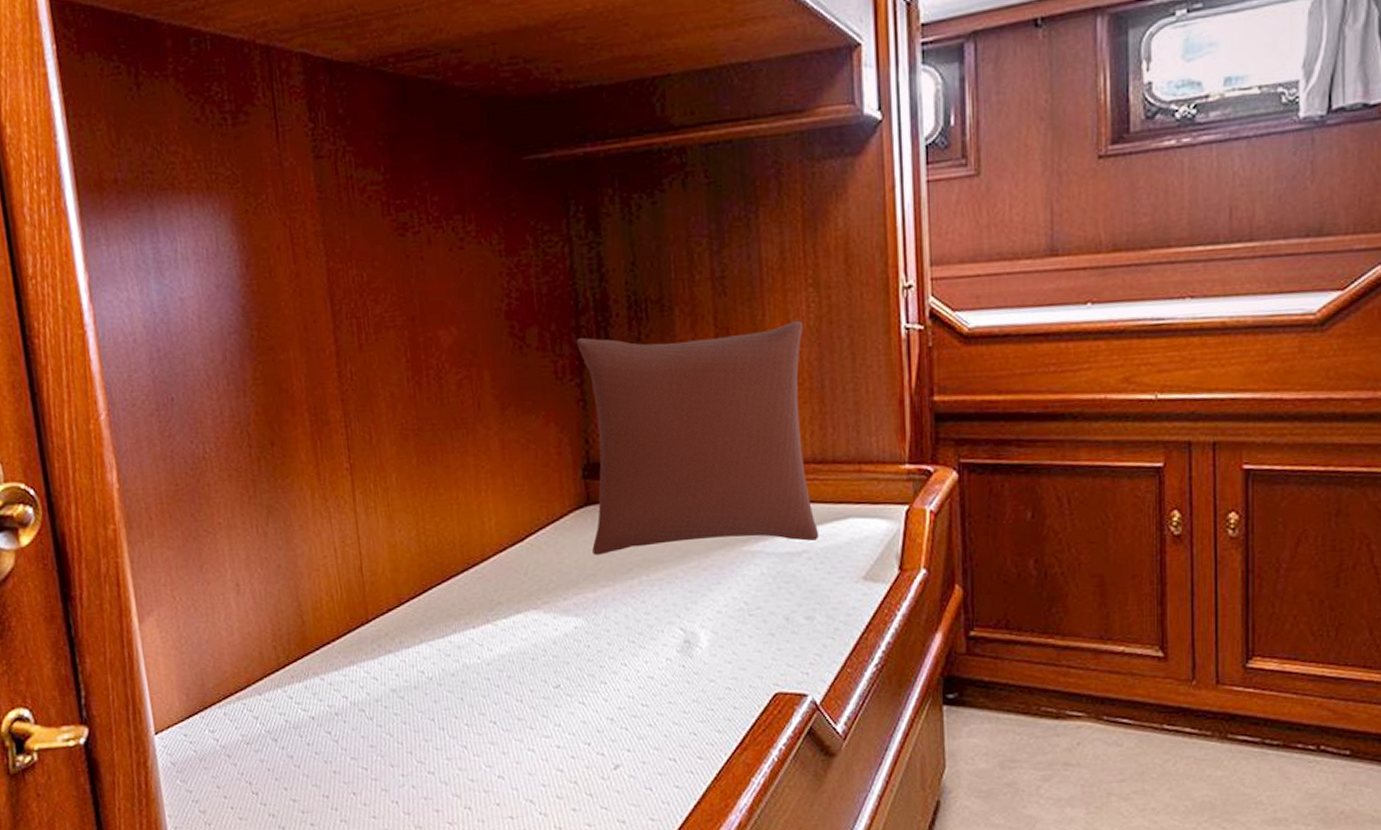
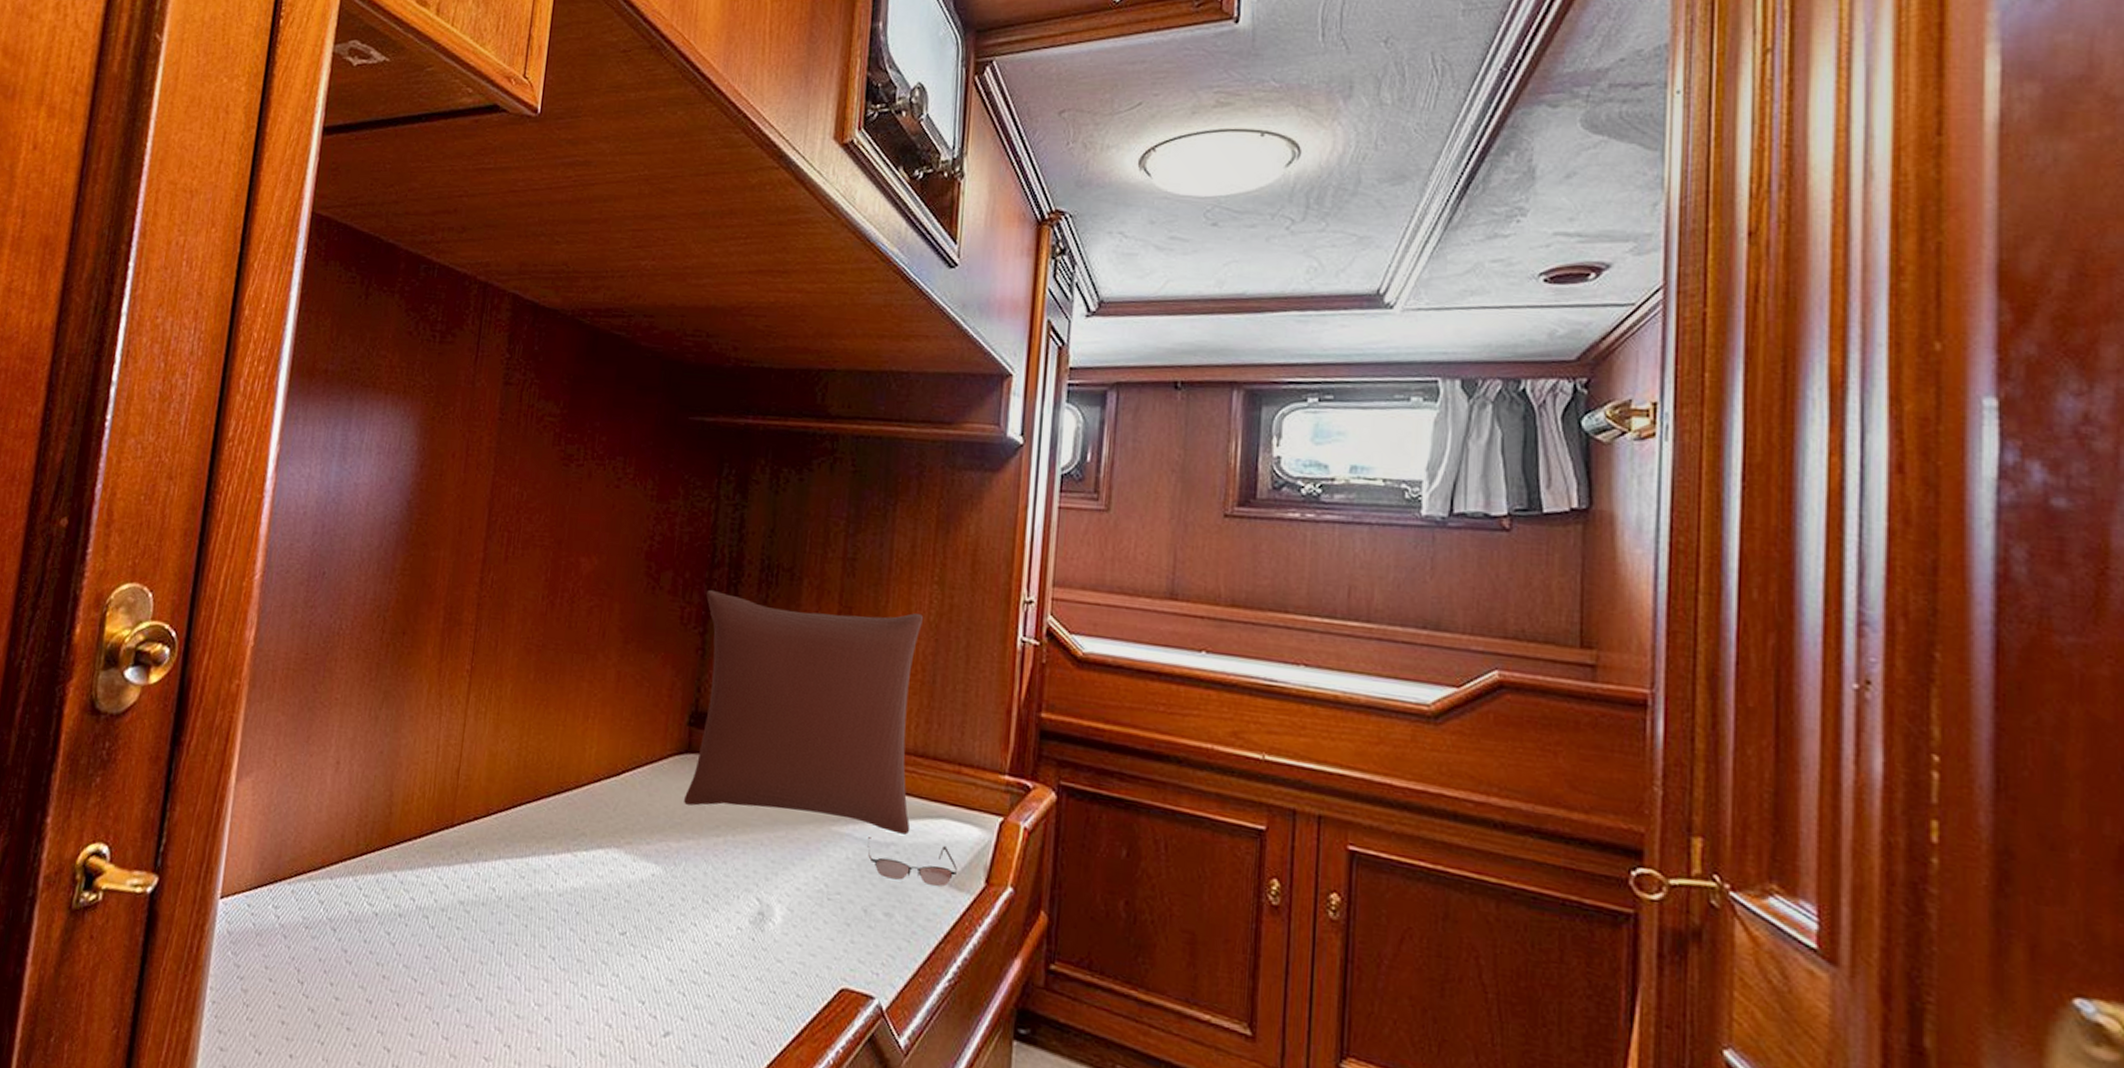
eyeglasses: none [780,542,870,585] -> present [867,837,957,887]

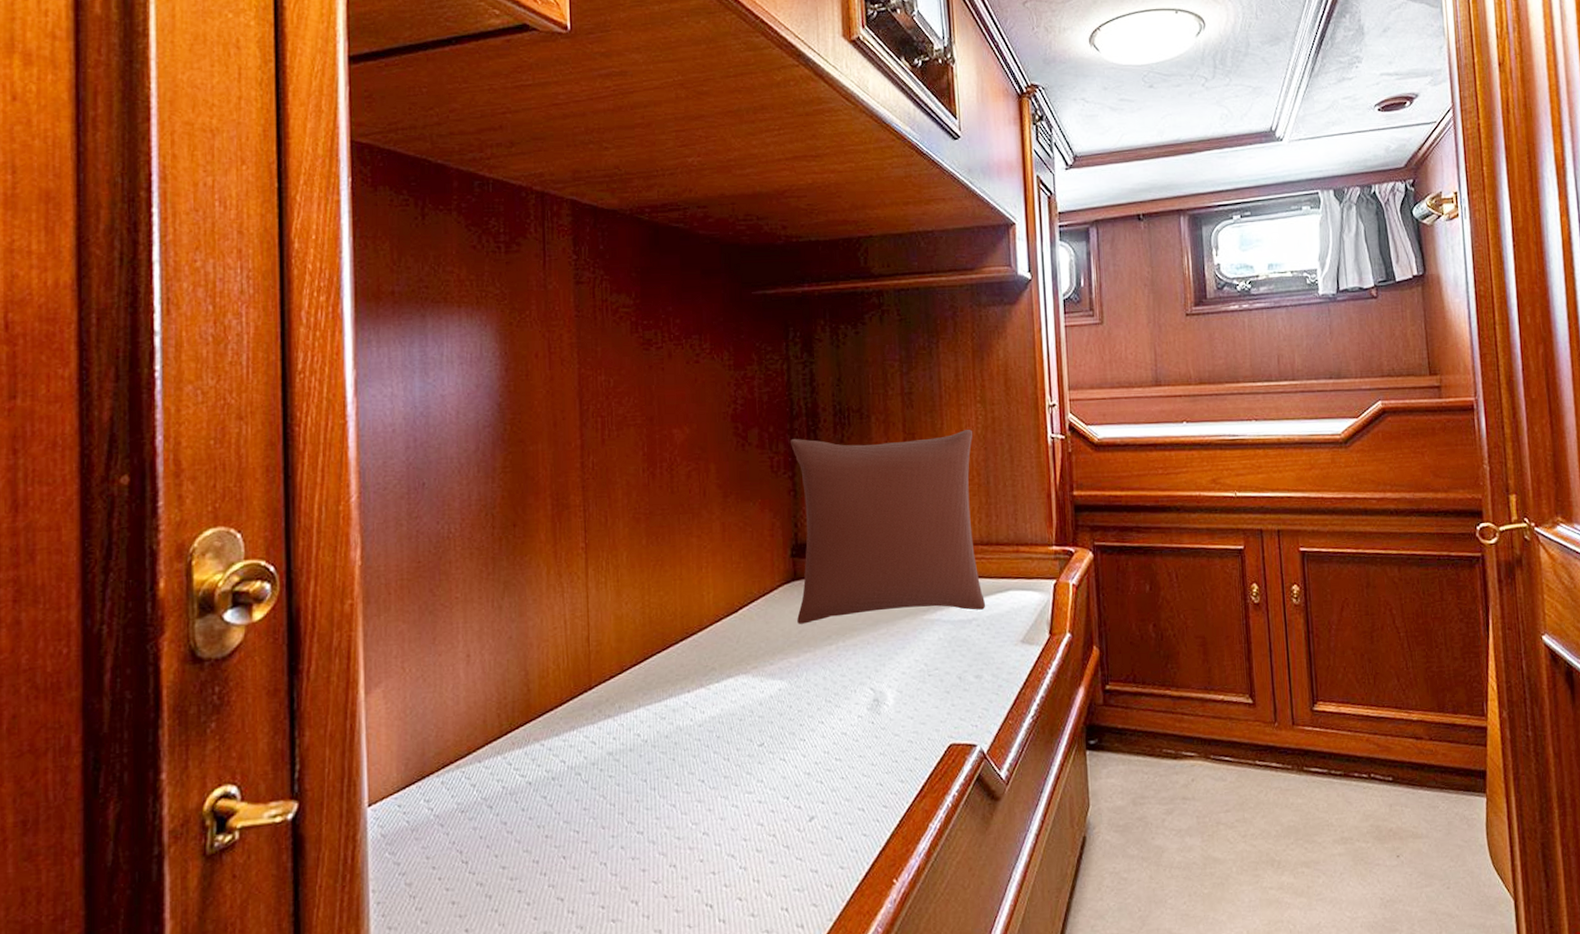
eyeglasses: present [867,837,957,887] -> none [954,611,1026,648]

